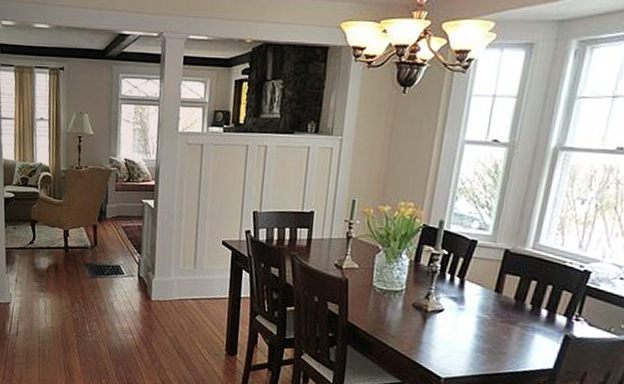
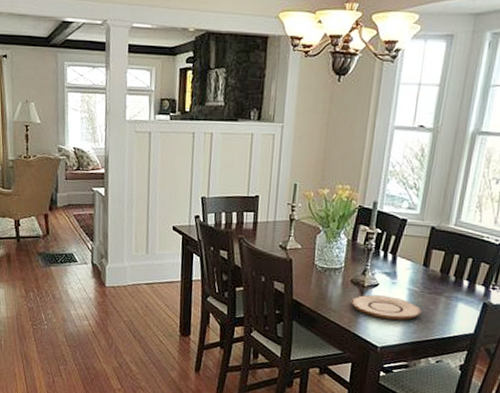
plate: none [412,320,493,350] -> present [351,294,422,320]

